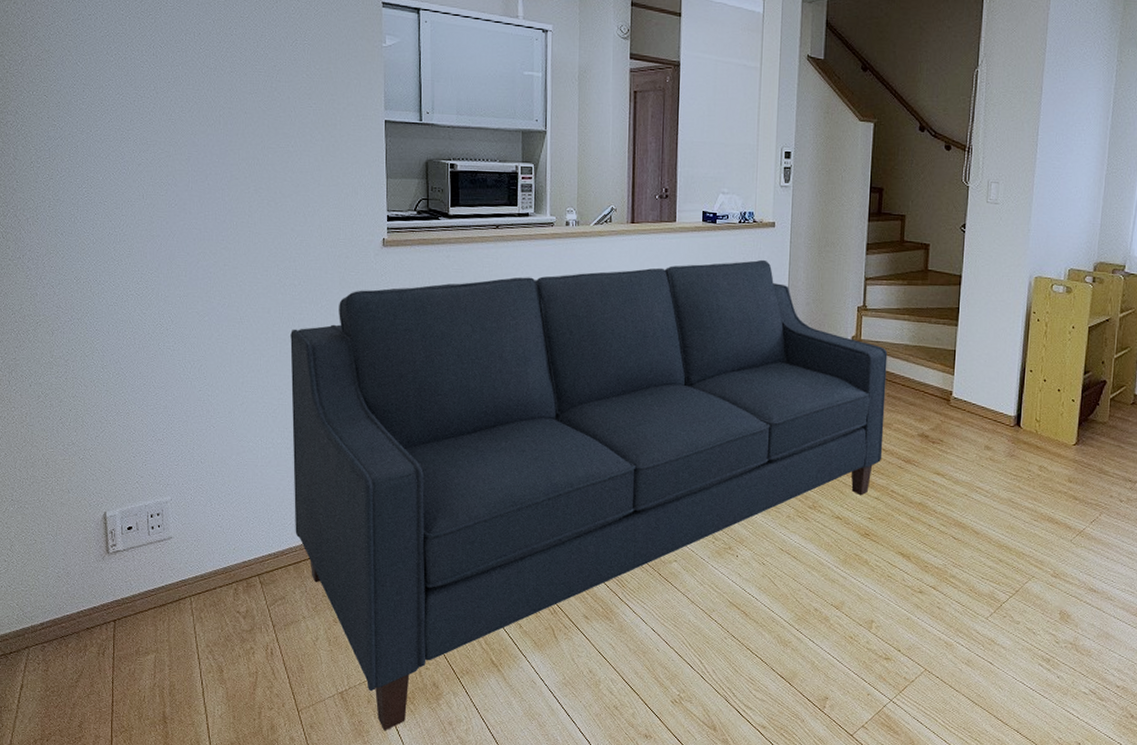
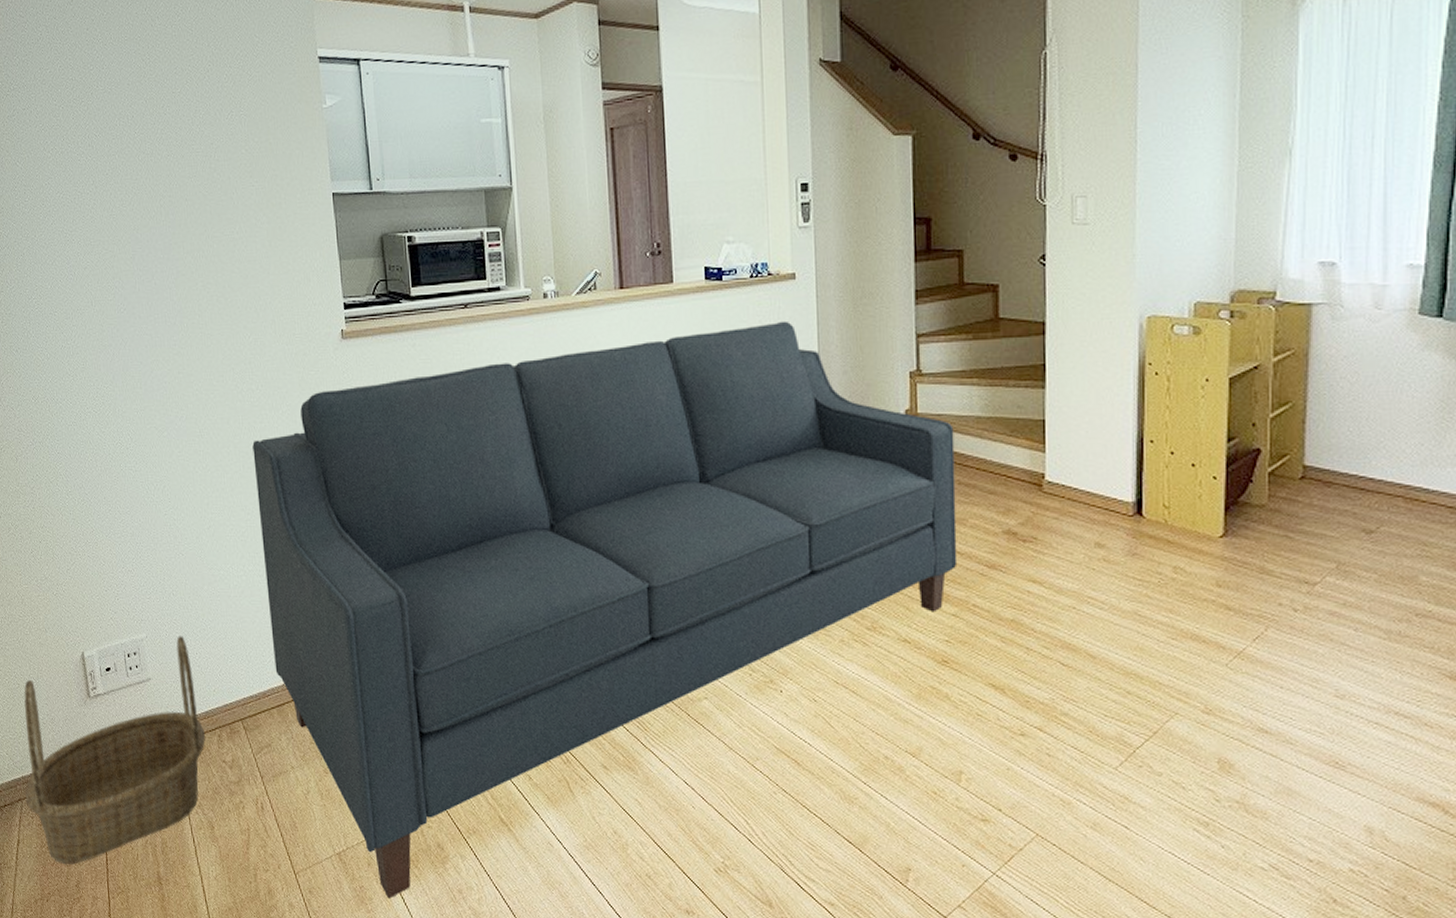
basket: none [32,499,221,707] -> present [24,636,205,865]

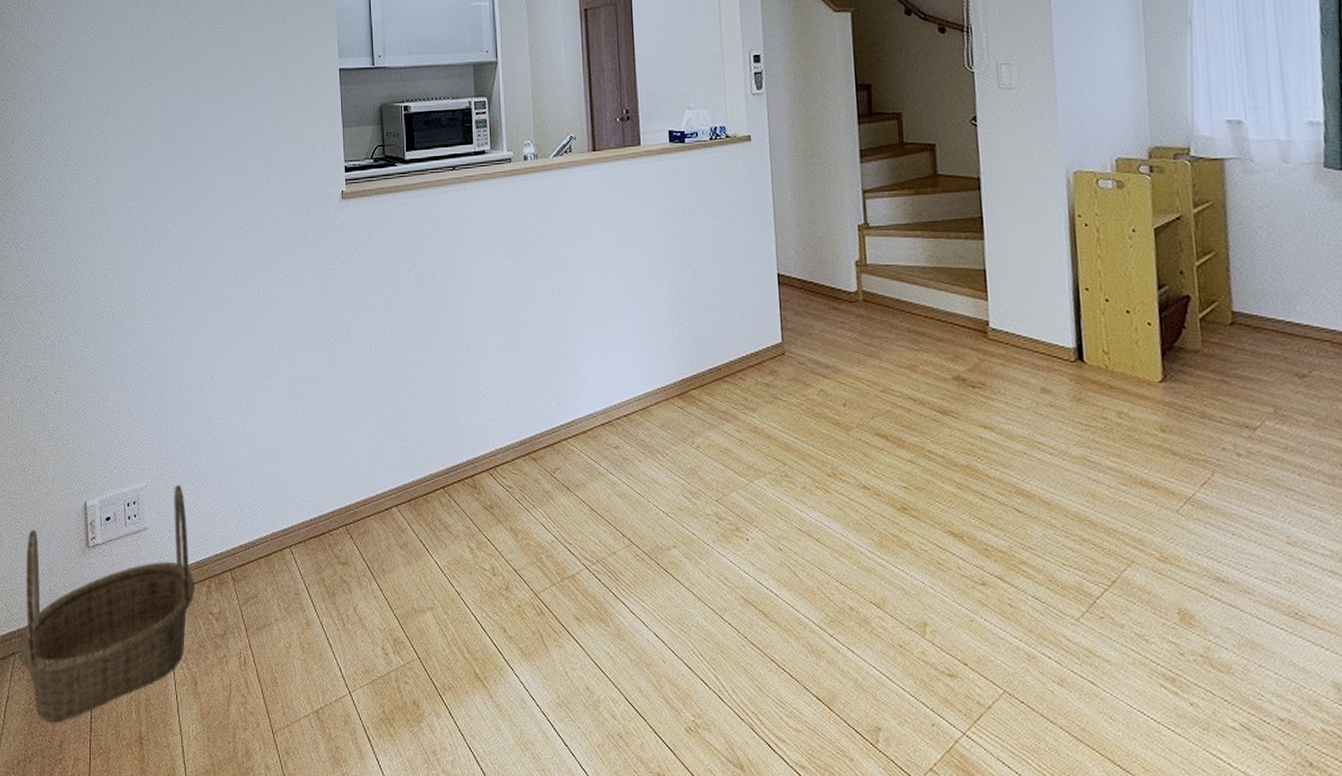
sofa: present [252,321,958,899] -> none [256,179,911,760]

